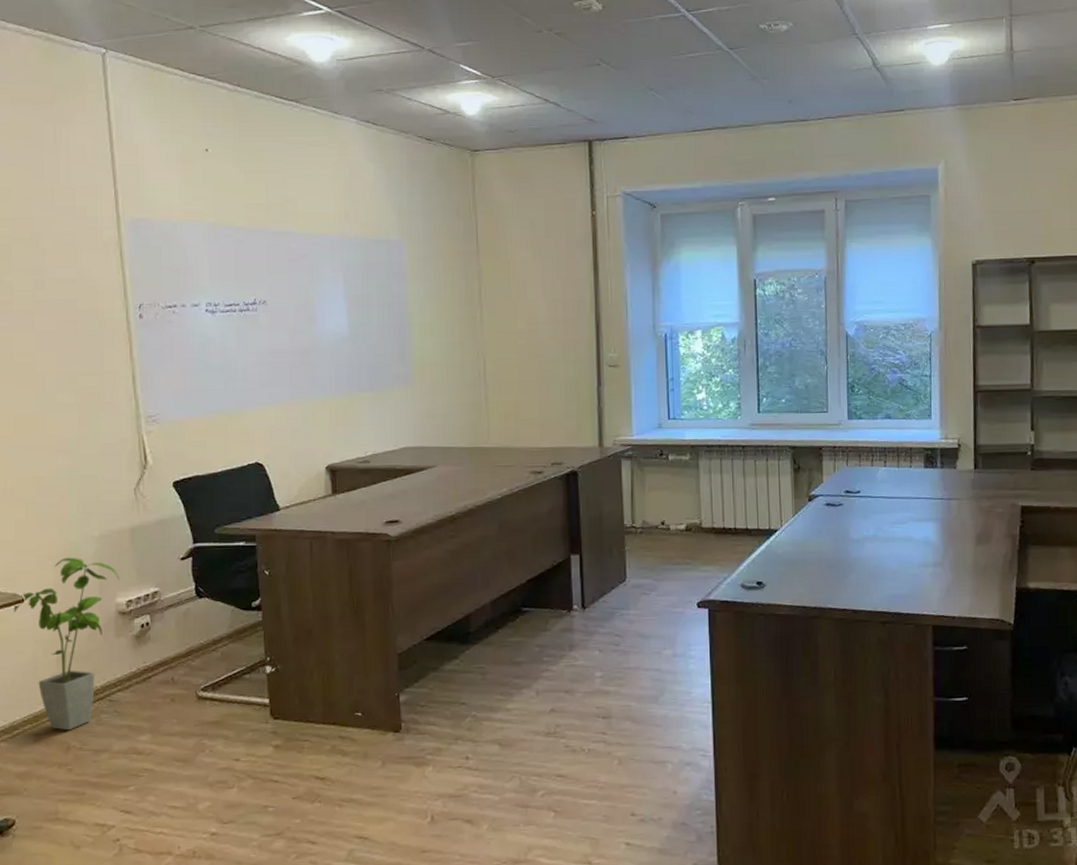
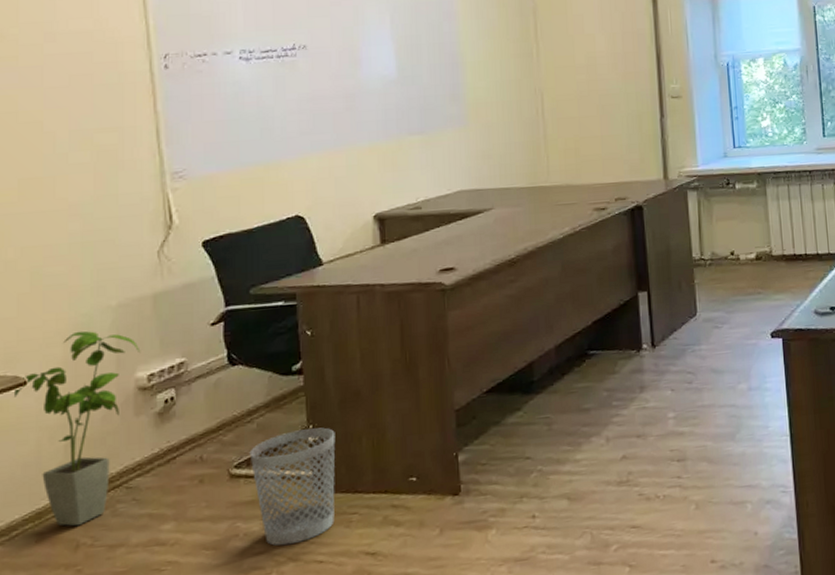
wastebasket: none [214,660,290,764] -> present [249,427,336,546]

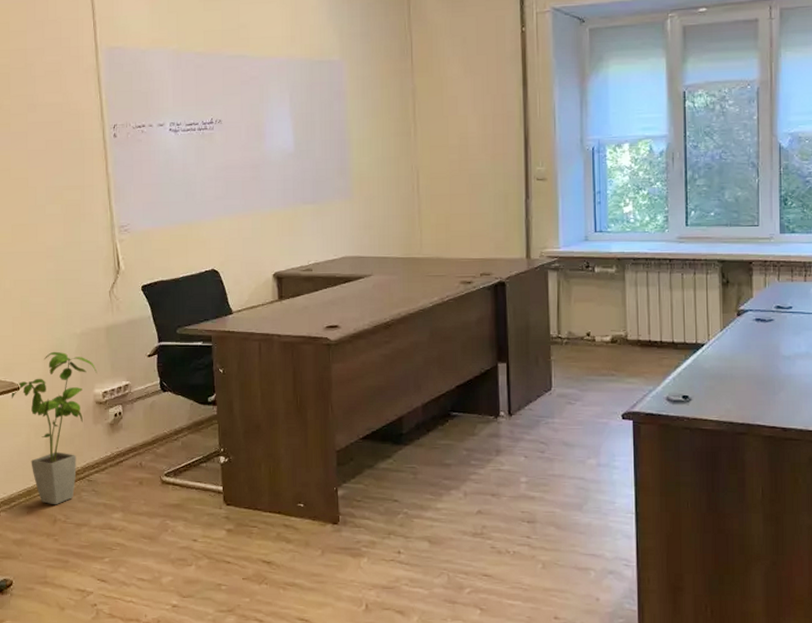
wastebasket: present [249,427,336,546] -> none [176,451,241,545]

